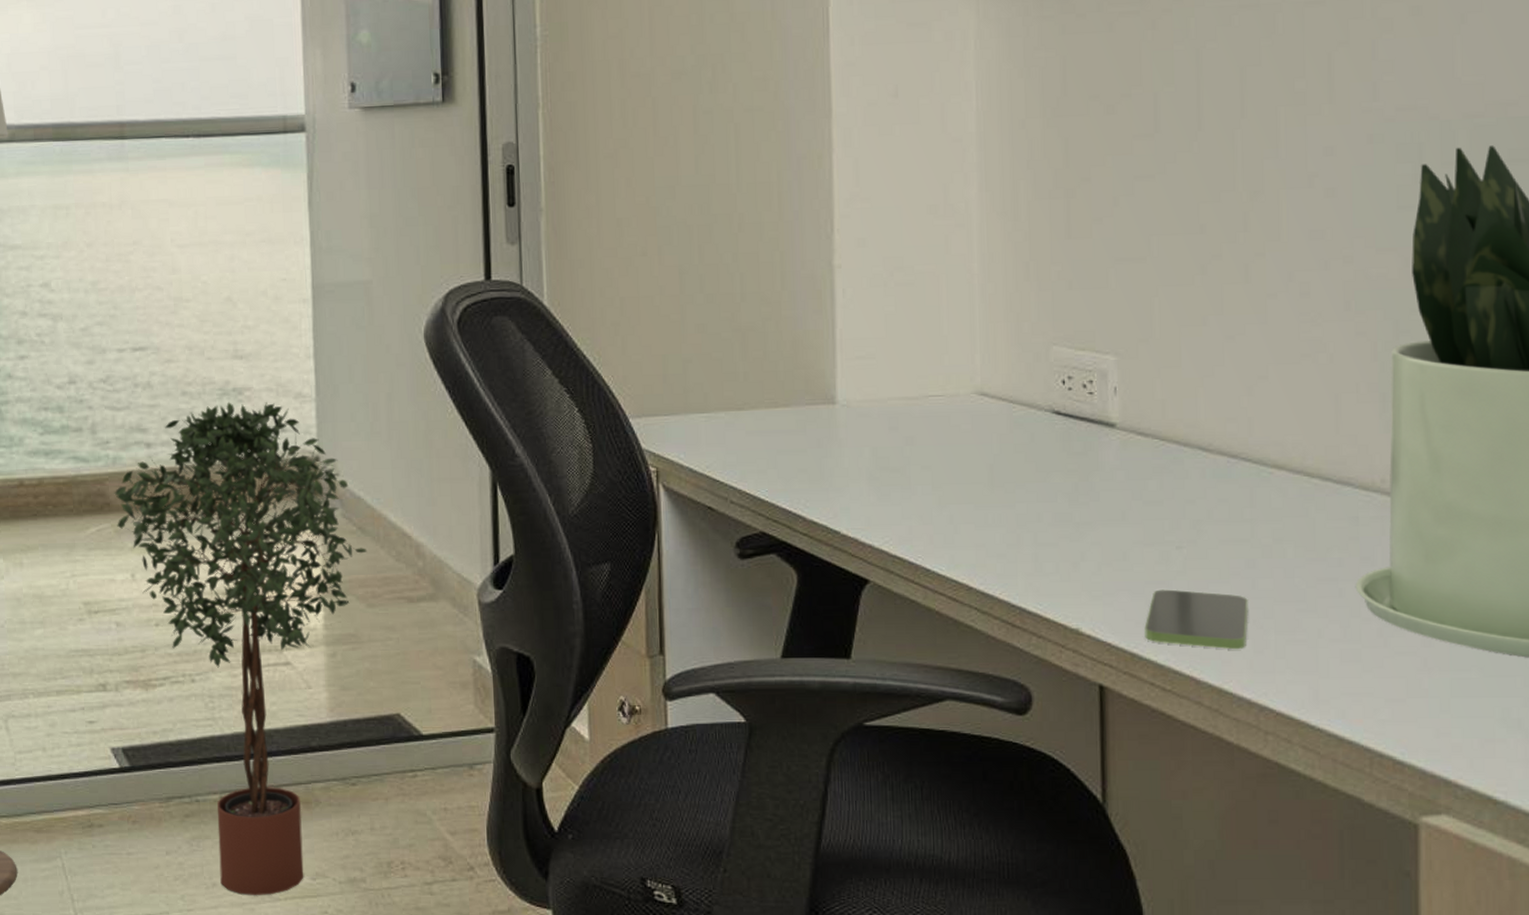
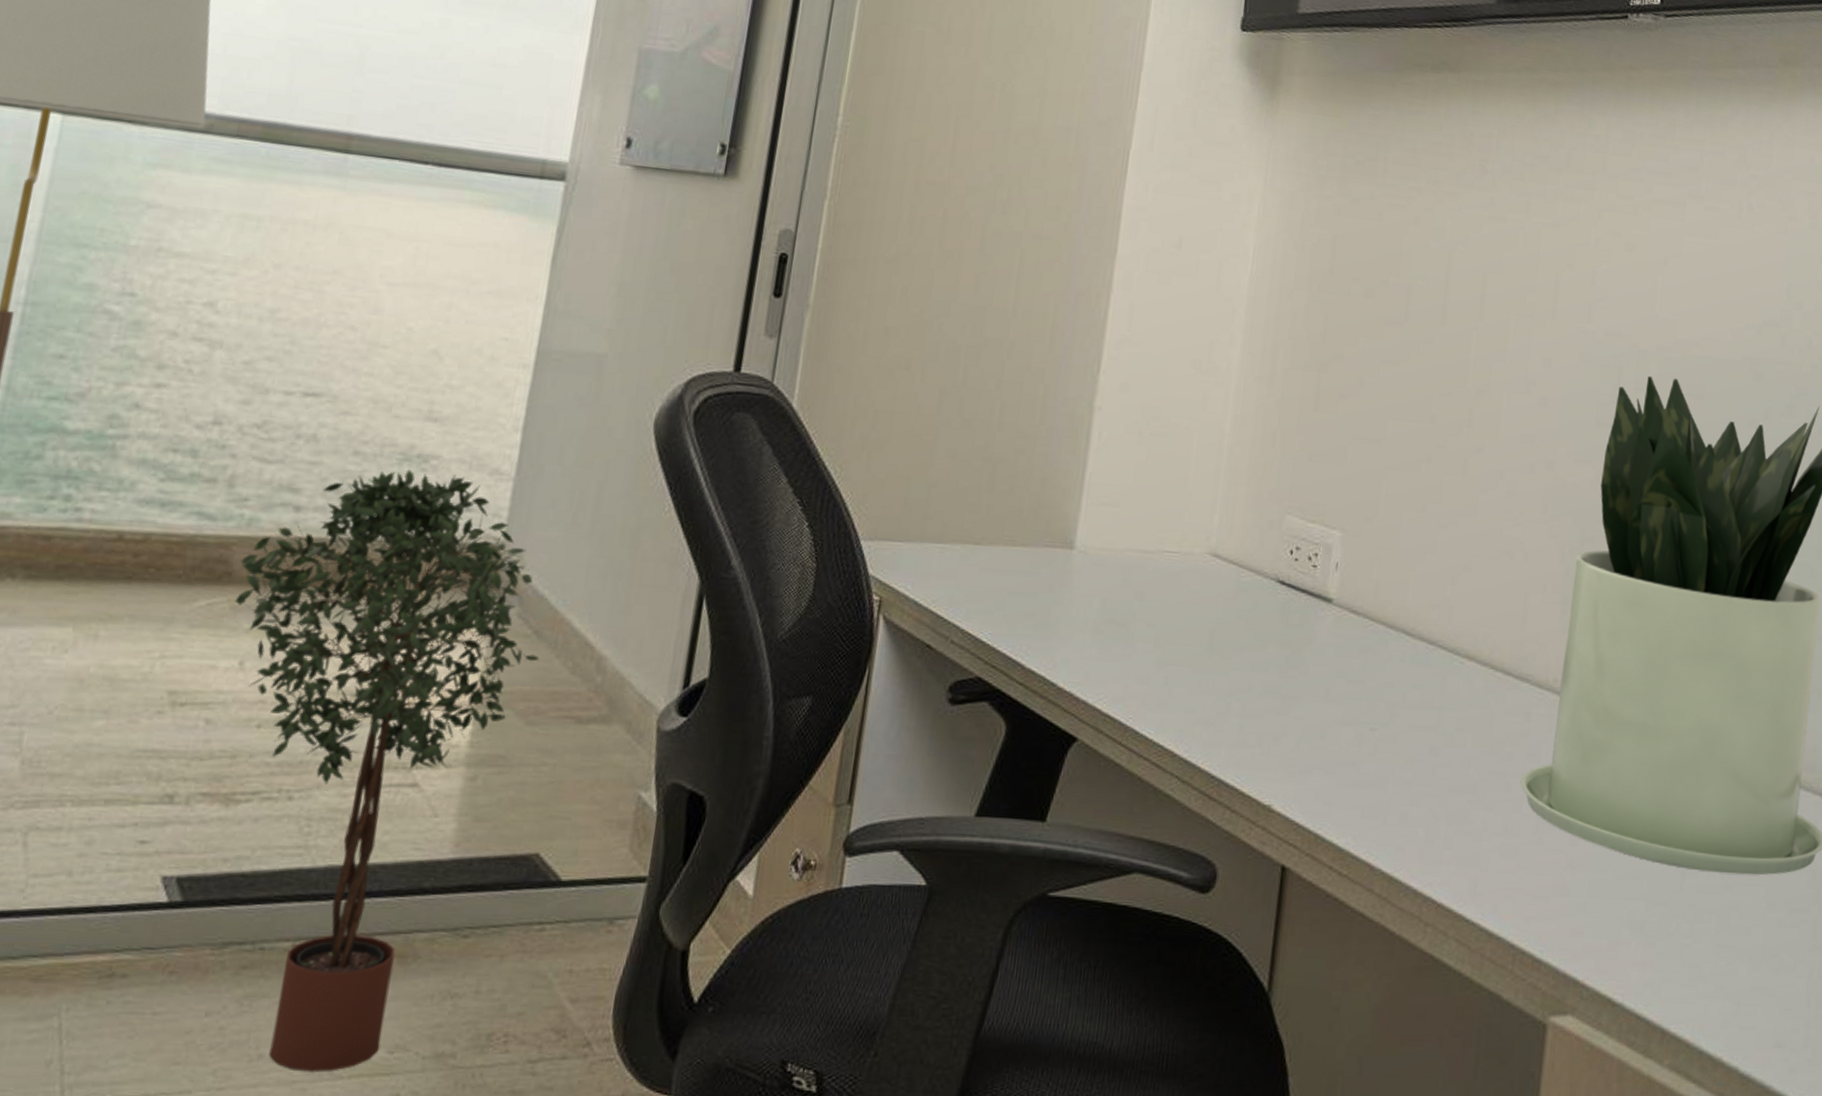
phone: present [1144,589,1248,649] -> none [1330,770,1427,837]

